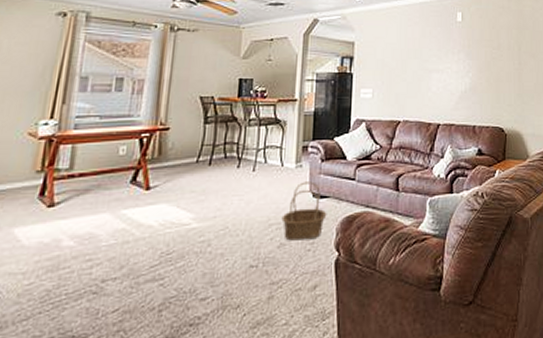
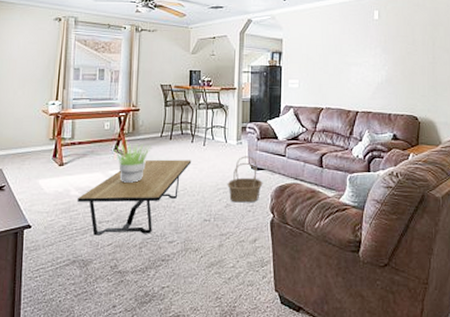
coffee table: none [72,190,237,300] -> present [78,159,192,236]
potted plant: none [129,172,183,224] -> present [113,144,152,183]

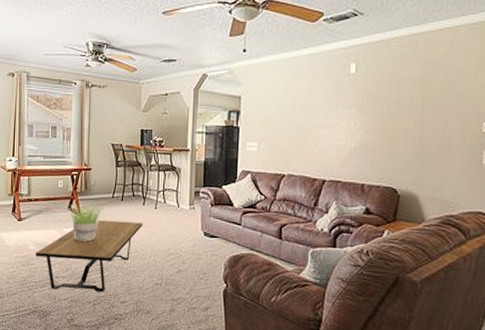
basket: present [227,156,263,203] -> none [179,222,217,270]

